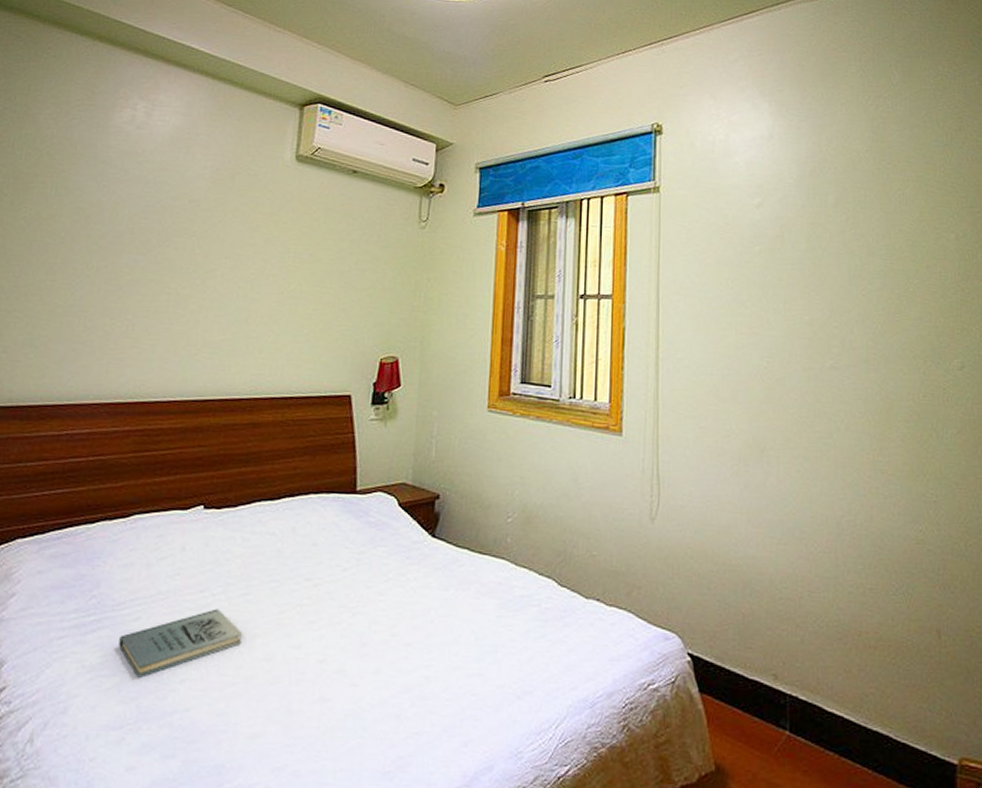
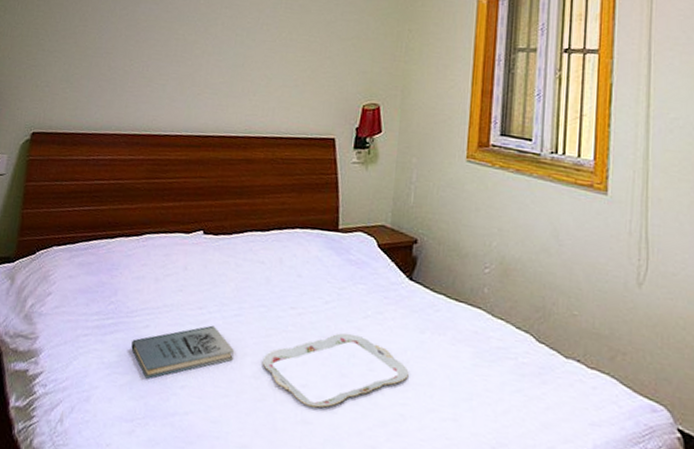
serving tray: none [274,599,433,683] -> present [262,332,409,408]

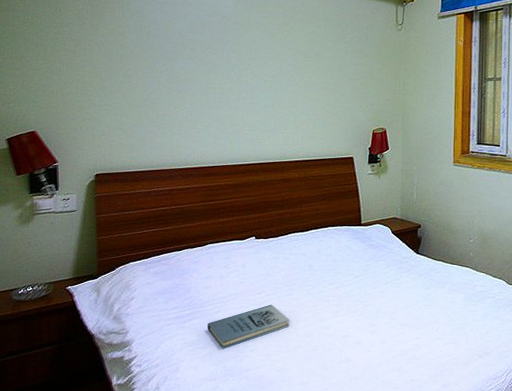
serving tray: present [262,332,409,408] -> none [312,296,420,349]

